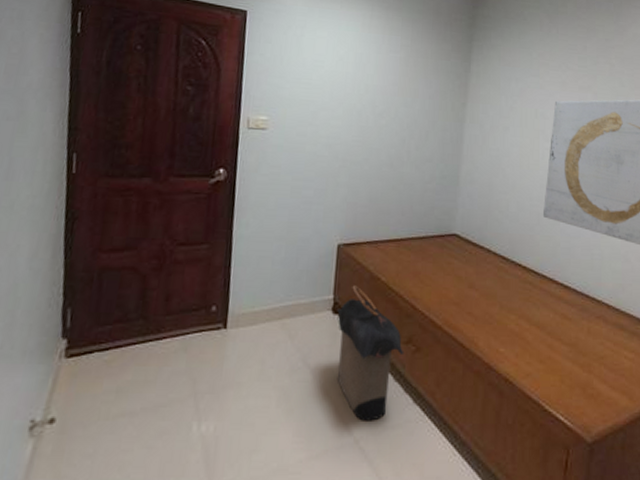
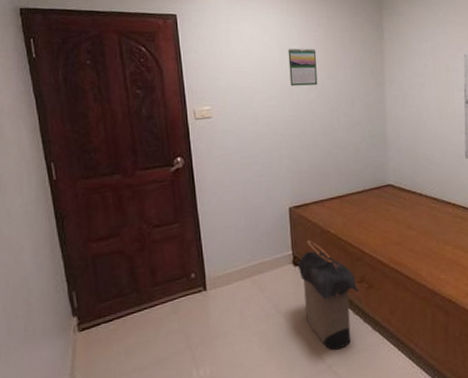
calendar: none [360,67,395,111] -> present [287,48,318,86]

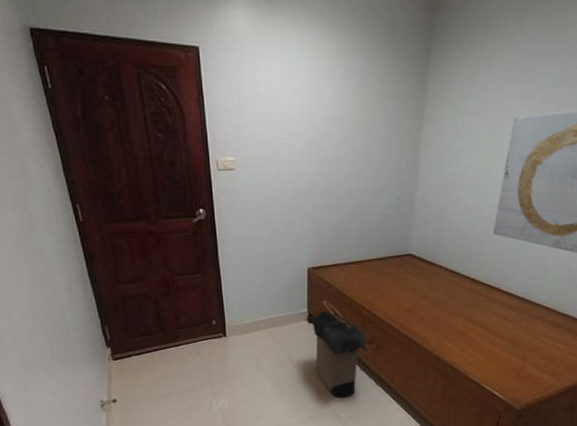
calendar: present [287,48,318,86] -> none [319,97,350,141]

